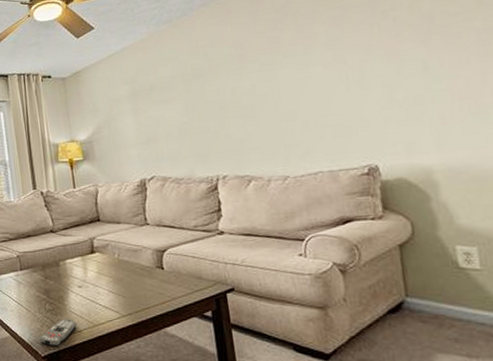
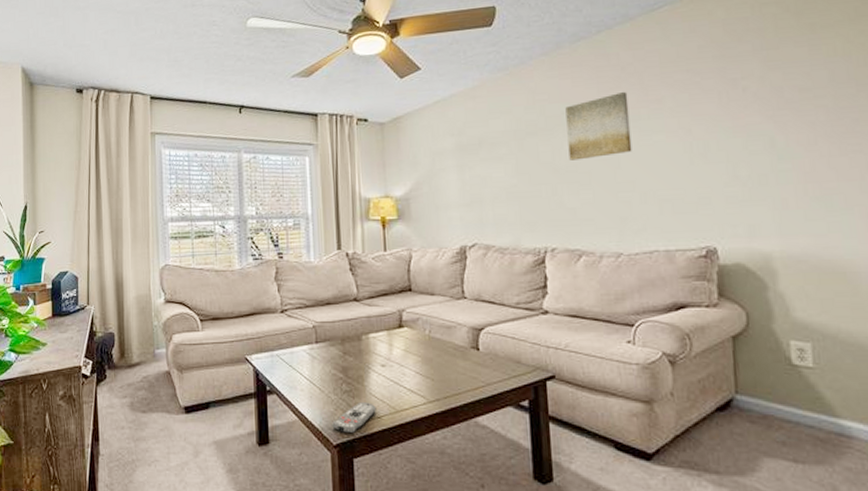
wall art: none [226,31,291,97] -> present [565,91,632,161]

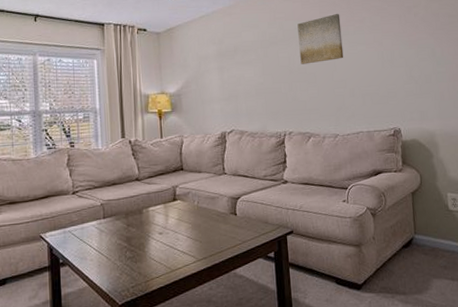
remote control: present [332,402,376,434] -> none [118,265,155,294]

